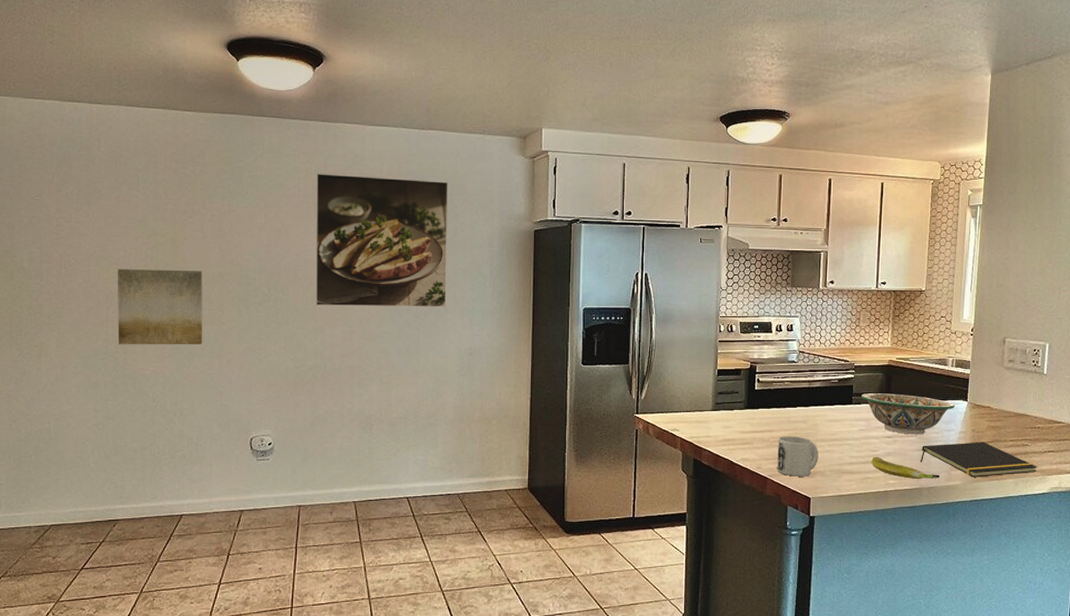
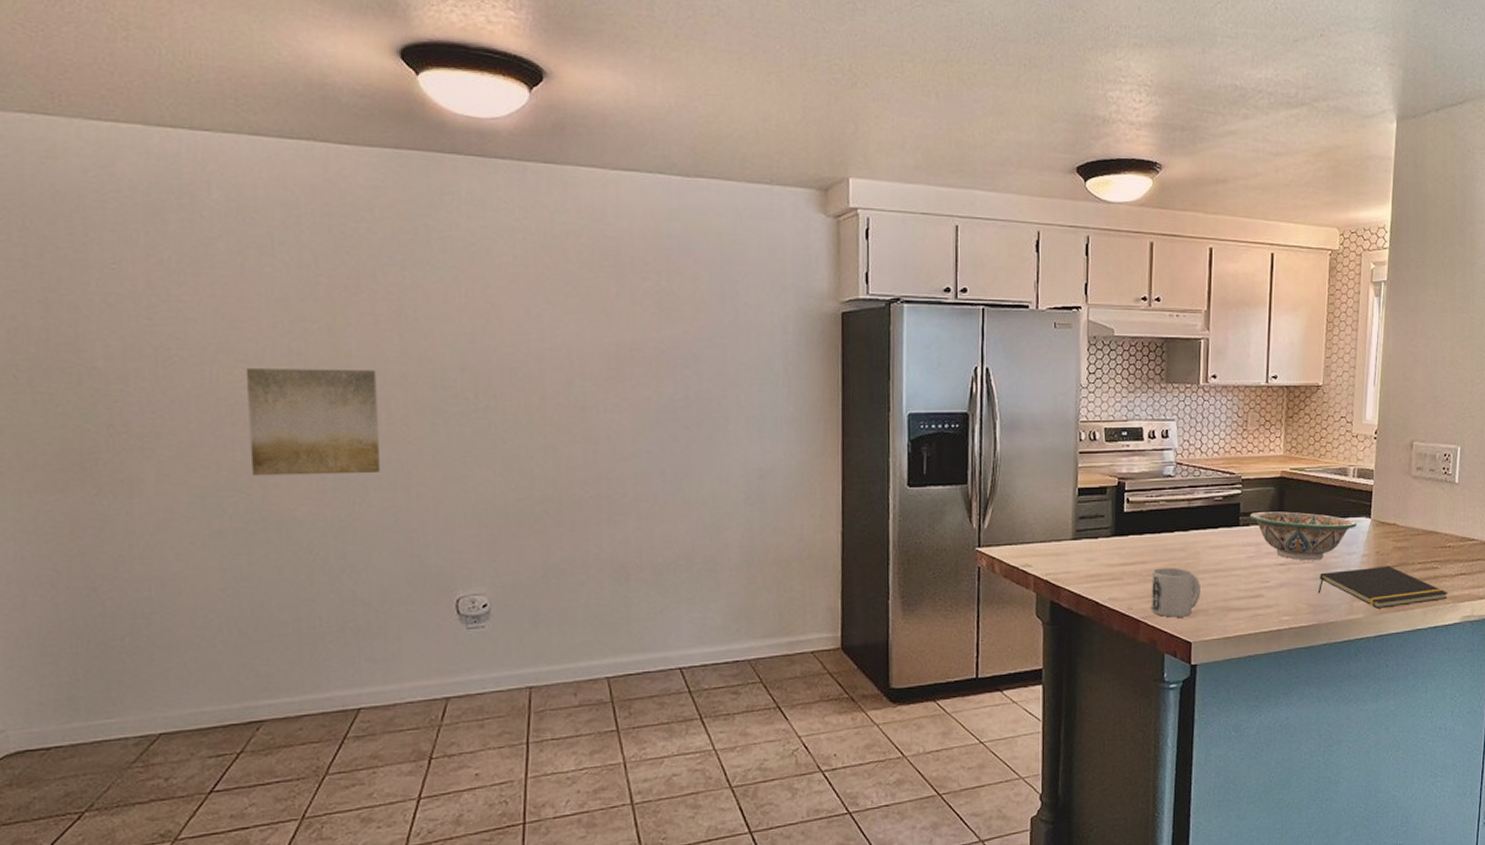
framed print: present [315,173,448,307] -> none [538,234,726,417]
banana: present [871,456,939,480] -> none [1262,588,1340,614]

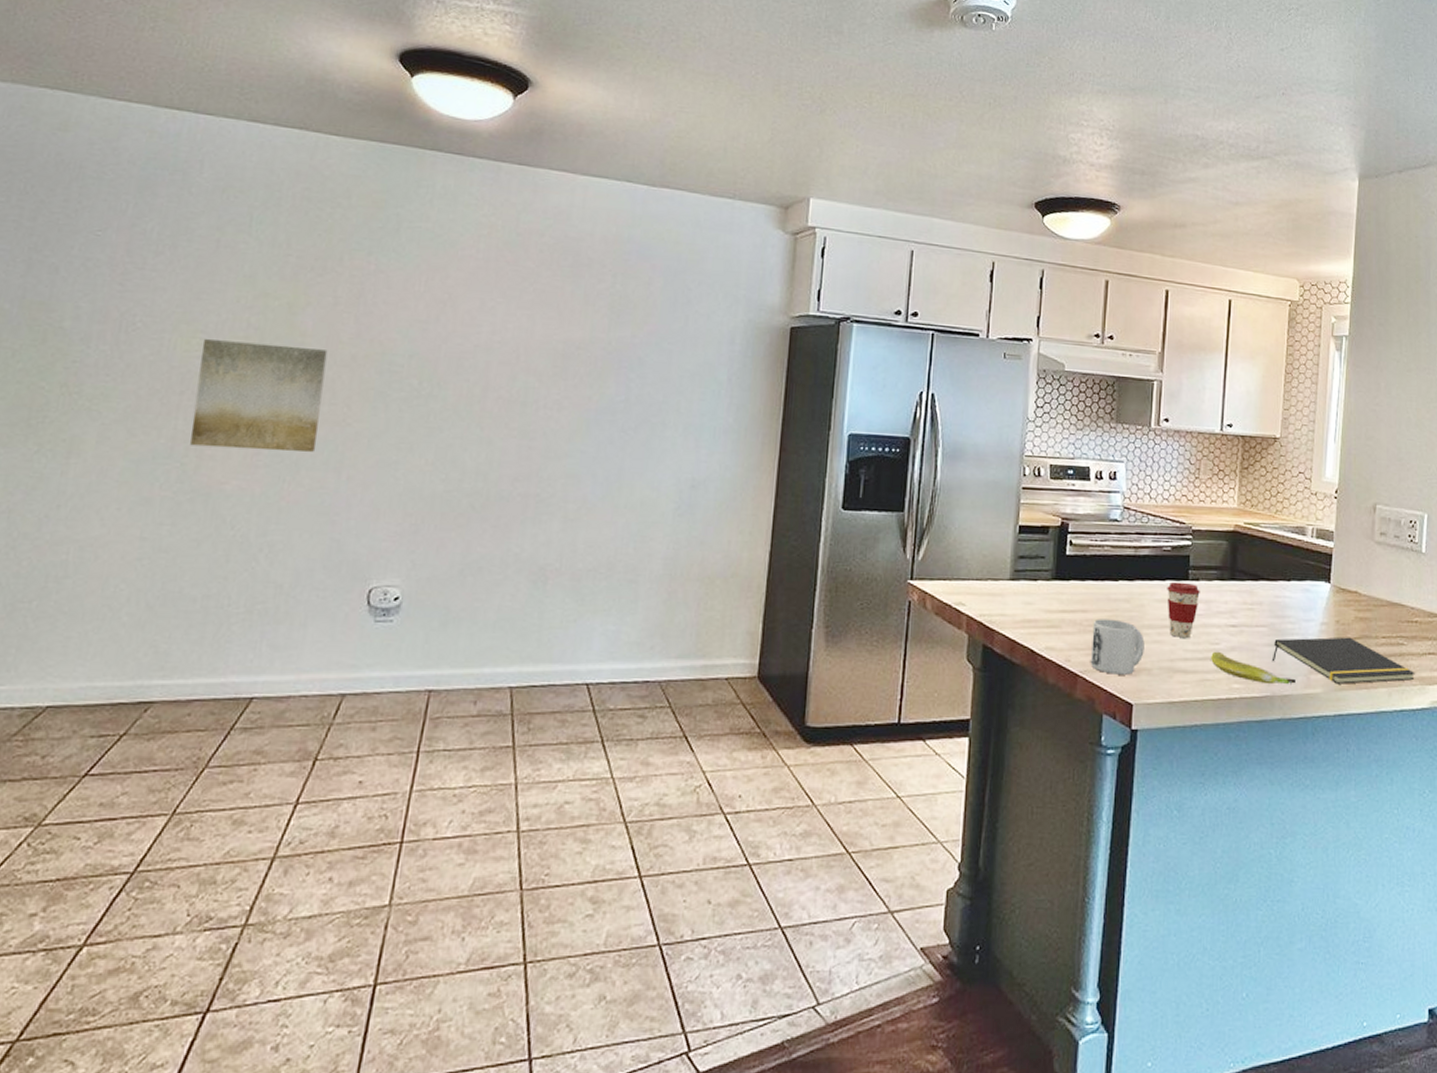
coffee cup: none [1220,528,1250,579] -> present [1167,581,1200,638]
decorative bowl: present [1249,511,1357,561] -> none [1199,566,1315,625]
banana: none [1262,588,1340,614] -> present [1211,651,1296,685]

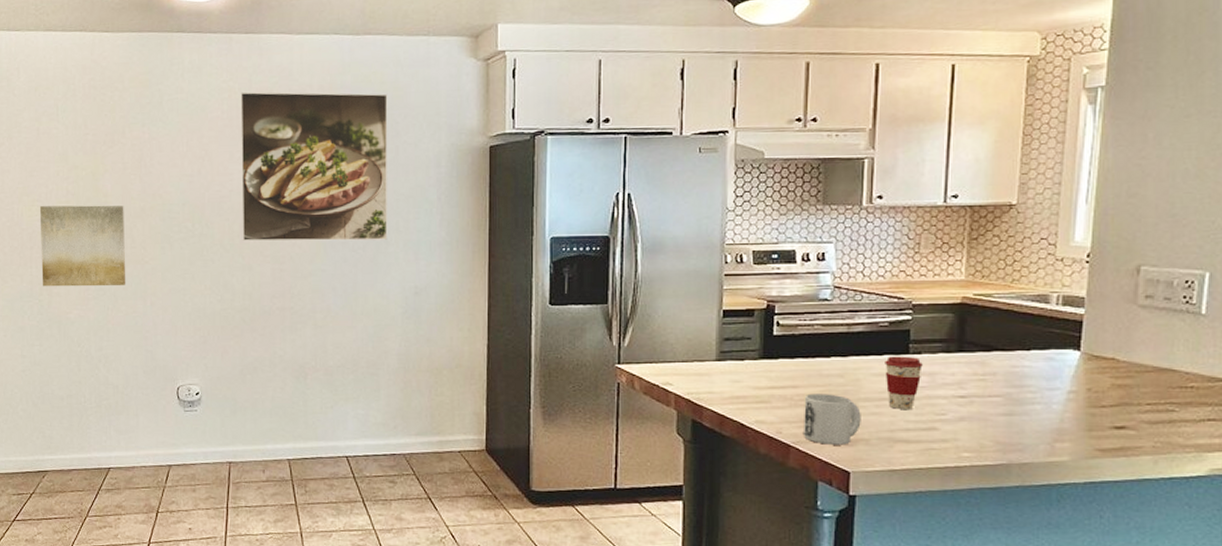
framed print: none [483,230,682,422] -> present [240,91,388,241]
banana: present [1211,651,1296,685] -> none [937,421,1037,454]
notepad: present [1271,637,1416,684] -> none [1008,405,1191,452]

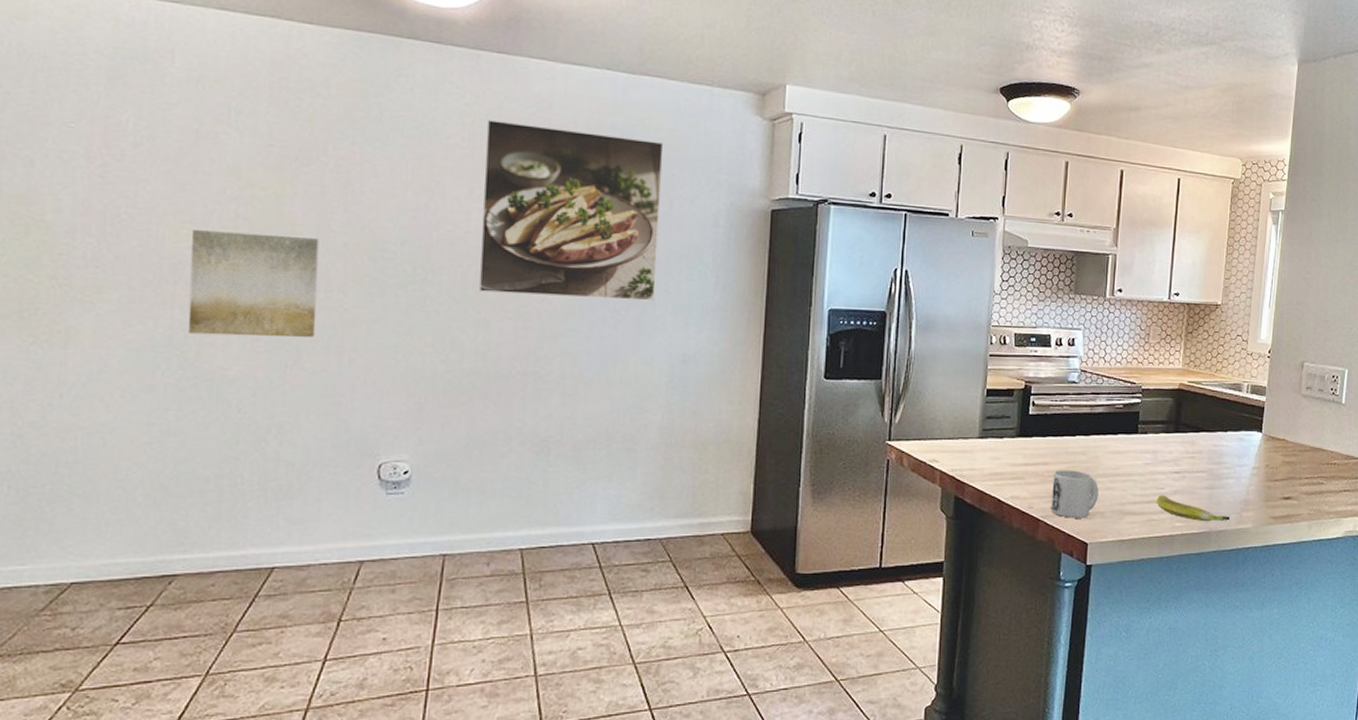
coffee cup: present [885,356,923,409] -> none [1119,435,1148,484]
banana: none [937,421,1037,454] -> present [1157,495,1230,522]

